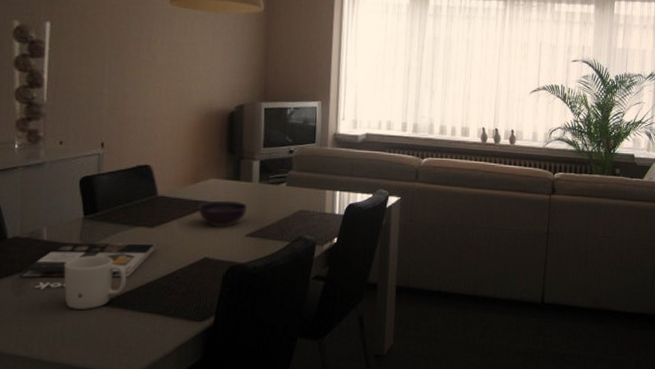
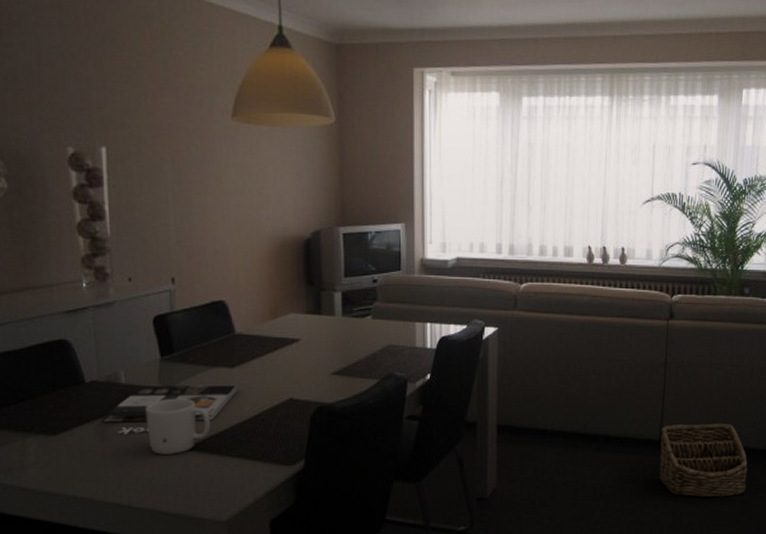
bowl: present [198,200,247,227] -> none [279,336,331,365]
basket: none [540,288,618,356] -> present [659,423,748,498]

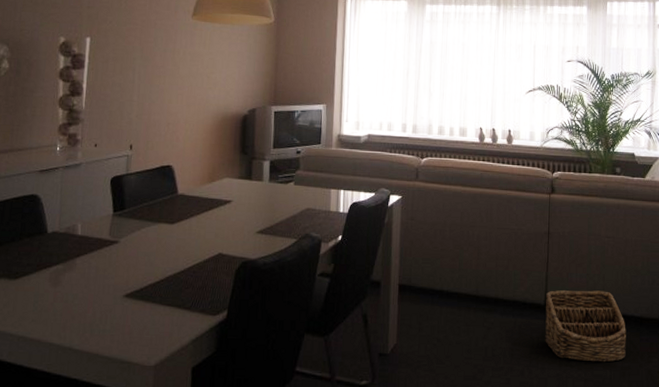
magazine: present [104,384,237,434] -> none [59,237,175,281]
mug: present [144,398,211,454] -> none [94,249,150,301]

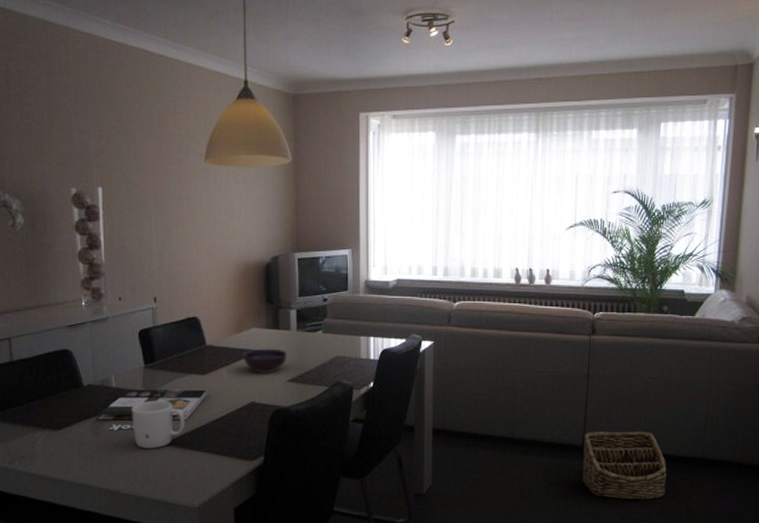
magazine: none [59,237,175,281] -> present [98,389,207,431]
mug: none [94,249,150,301] -> present [131,400,185,449]
bowl: none [213,198,258,224] -> present [243,348,287,373]

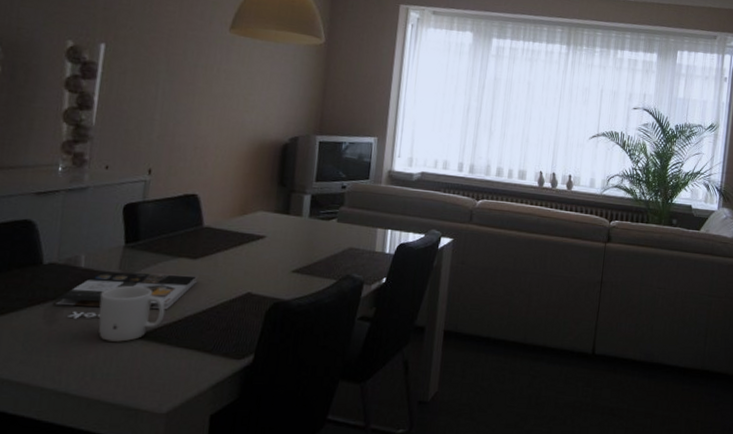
bowl: present [243,348,287,373] -> none [244,234,295,261]
basket: present [582,431,667,500] -> none [589,339,670,412]

